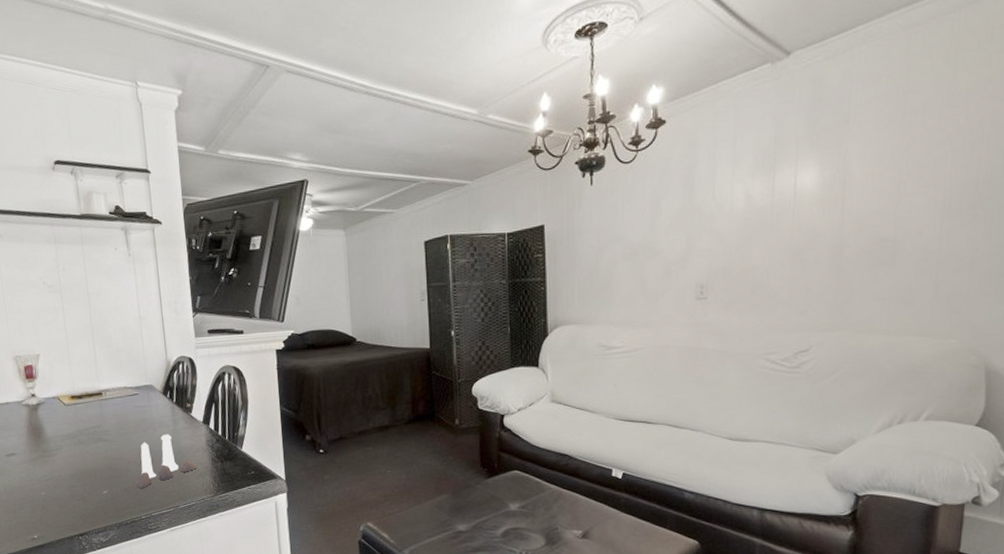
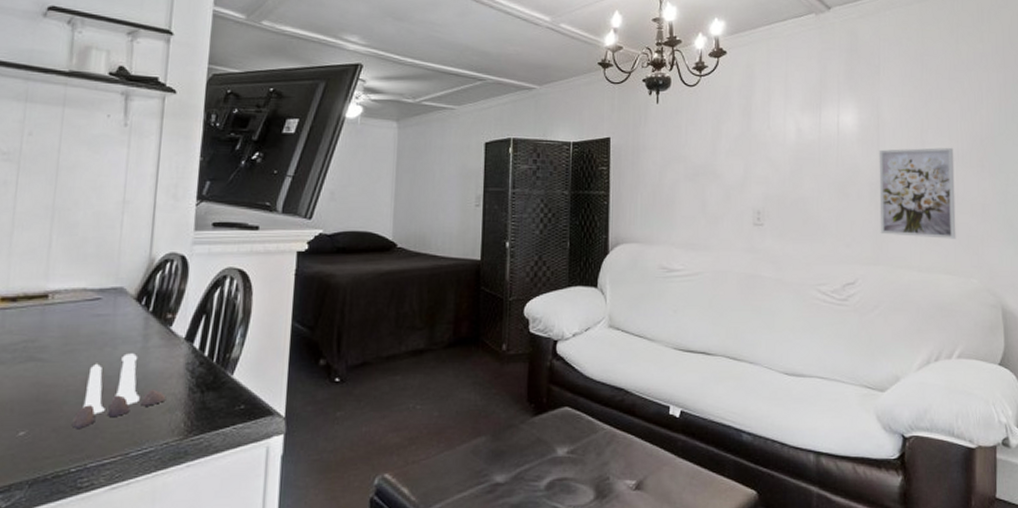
wall art: none [840,197,939,299] -> present [879,147,956,239]

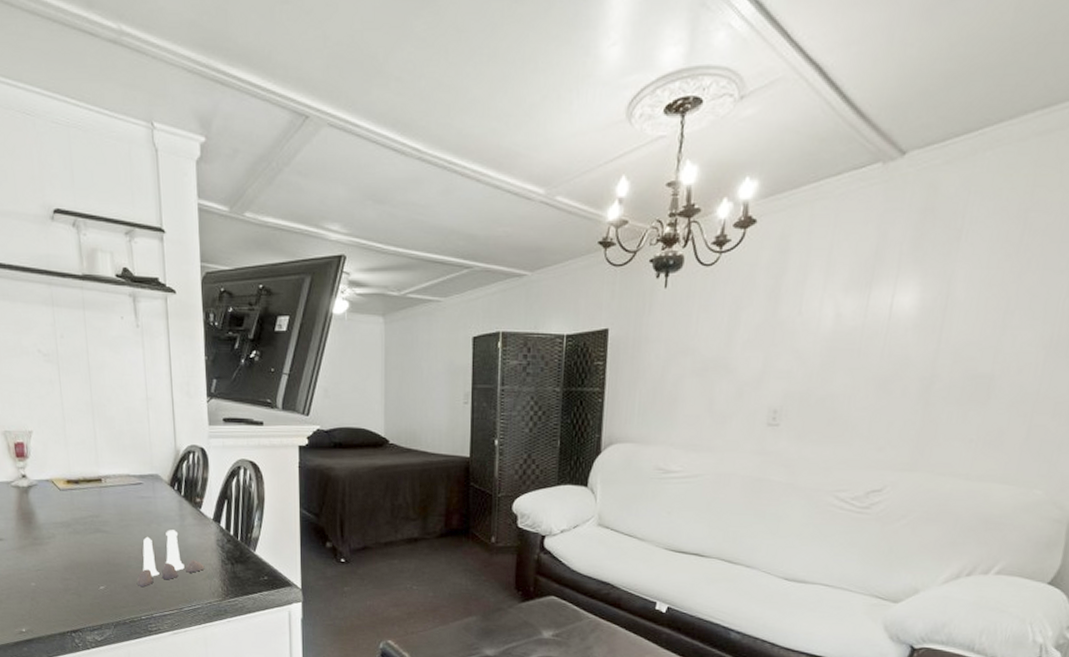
wall art: present [879,147,956,239] -> none [924,332,1047,444]

